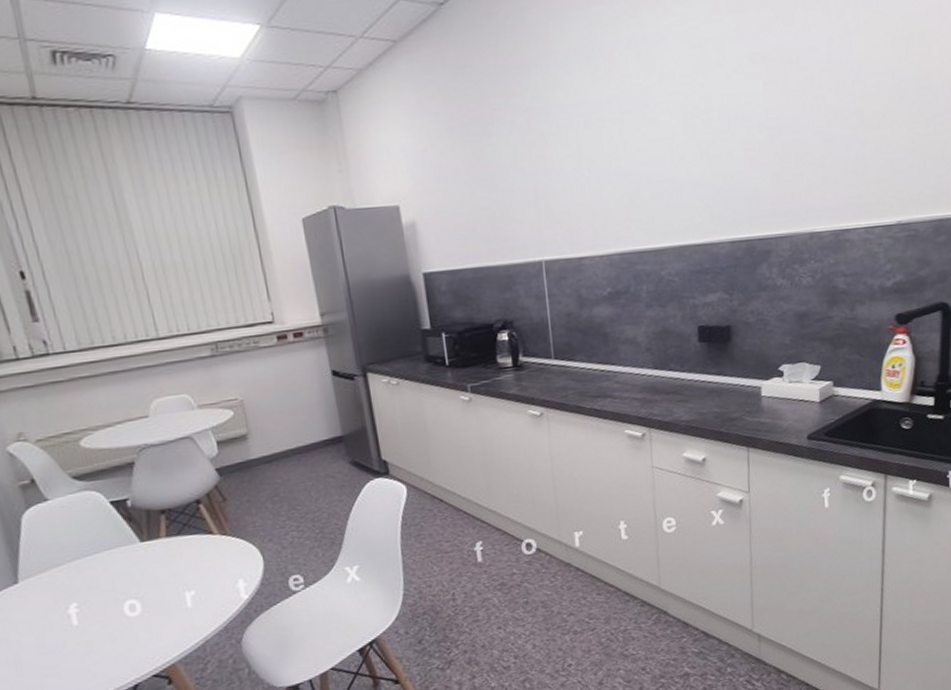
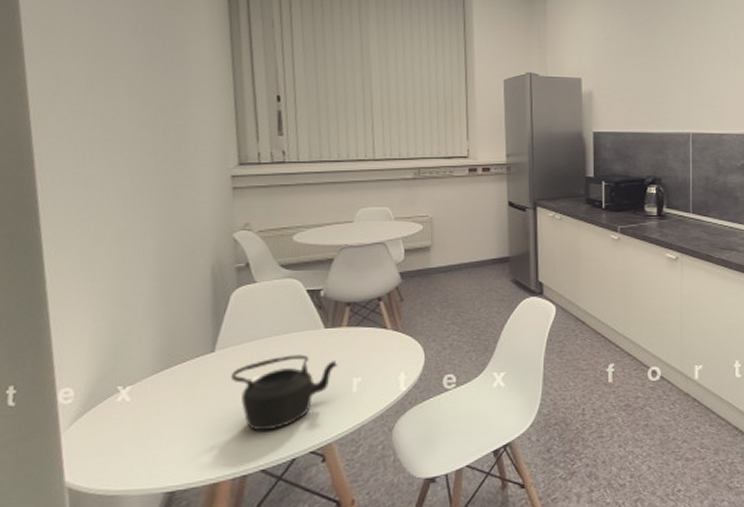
teapot: none [42,573,164,661] -> present [230,354,337,431]

